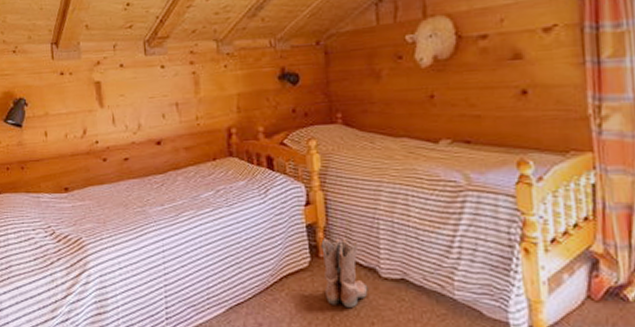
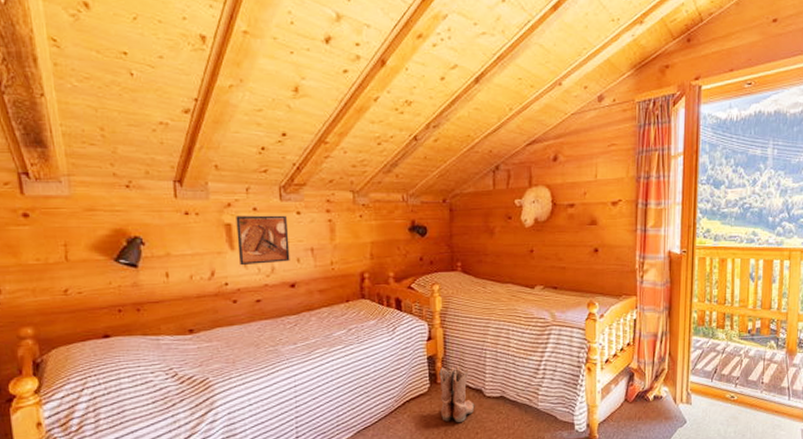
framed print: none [104,70,156,124] -> present [236,215,290,266]

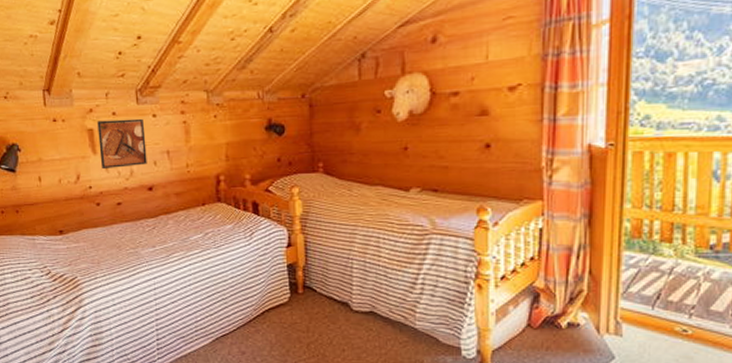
boots: present [439,367,475,423] -> none [300,276,341,338]

